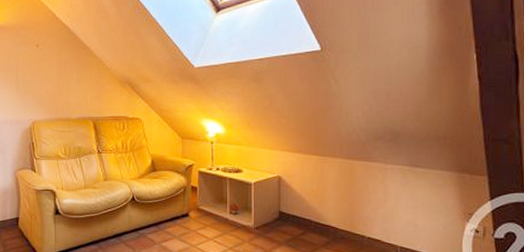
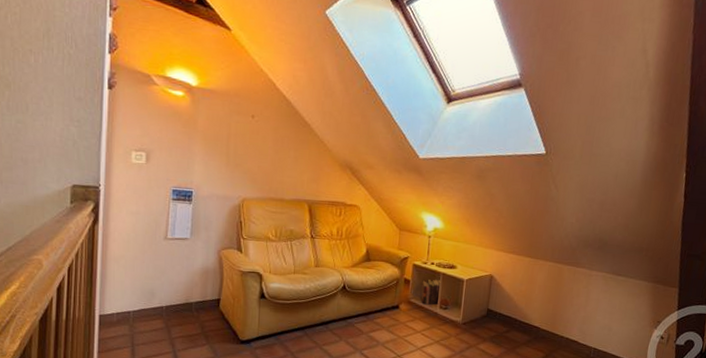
books: none [209,184,231,211] -> present [420,279,442,305]

